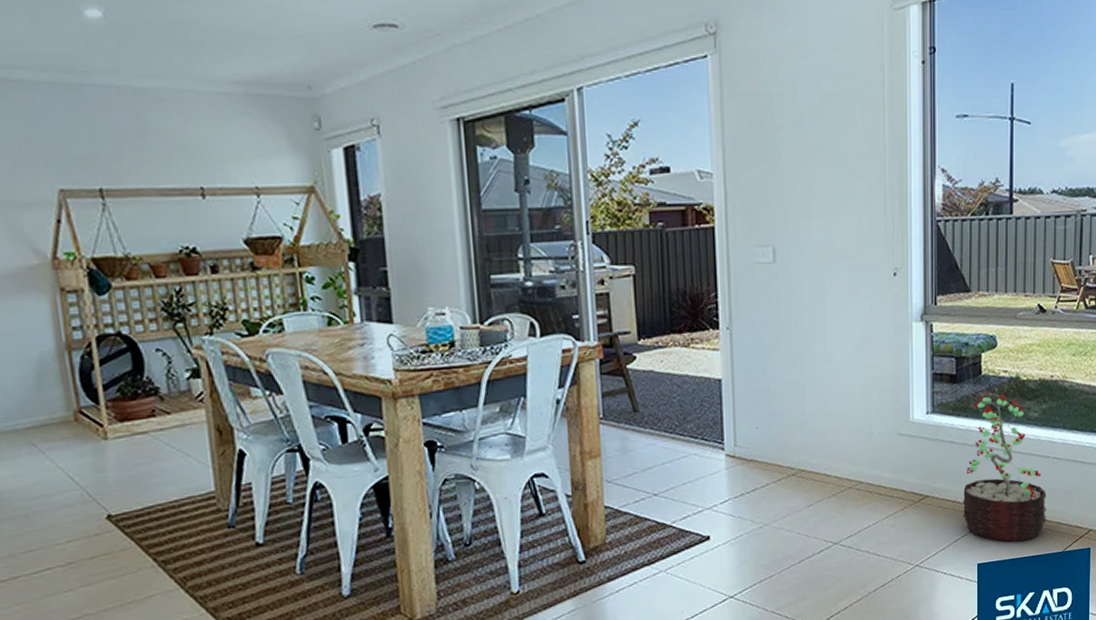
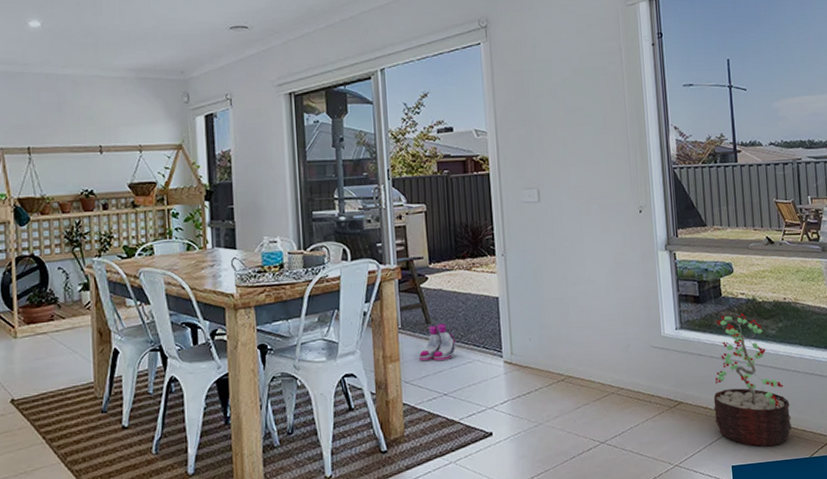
boots: none [625,412,670,457] -> present [419,323,456,362]

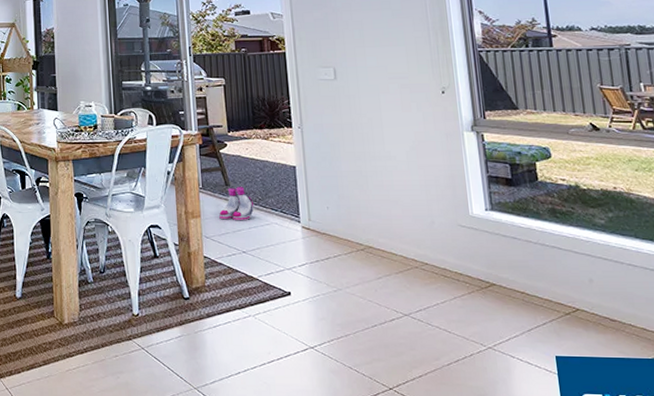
decorative plant: present [713,313,792,447] -> none [531,200,629,341]

